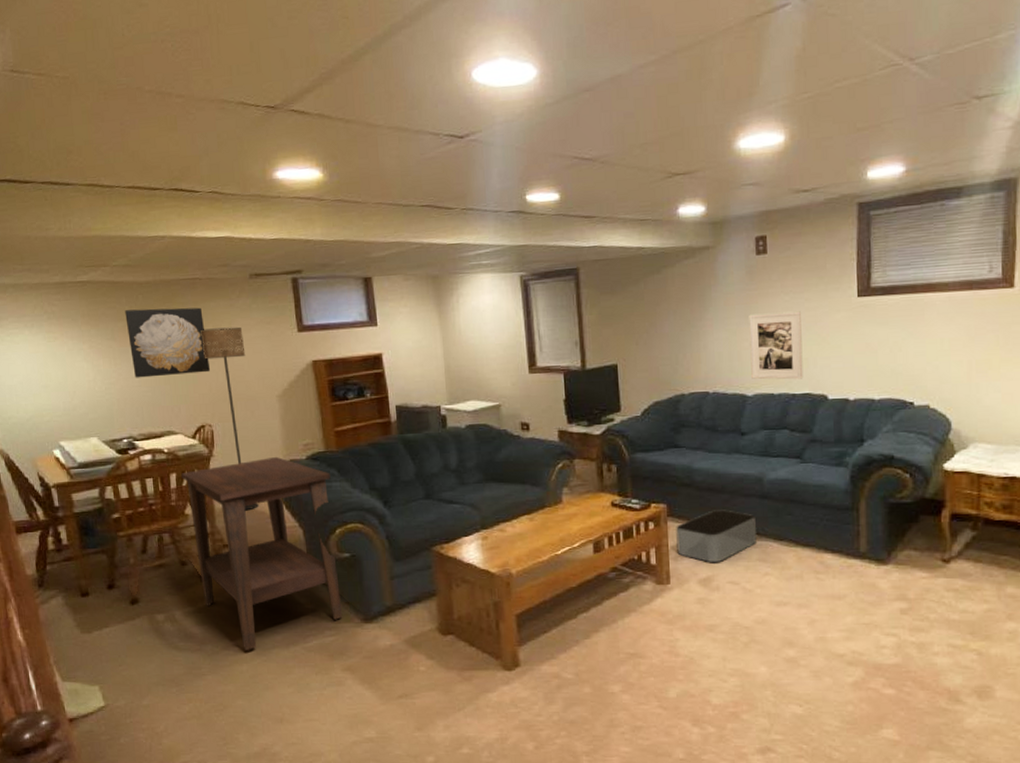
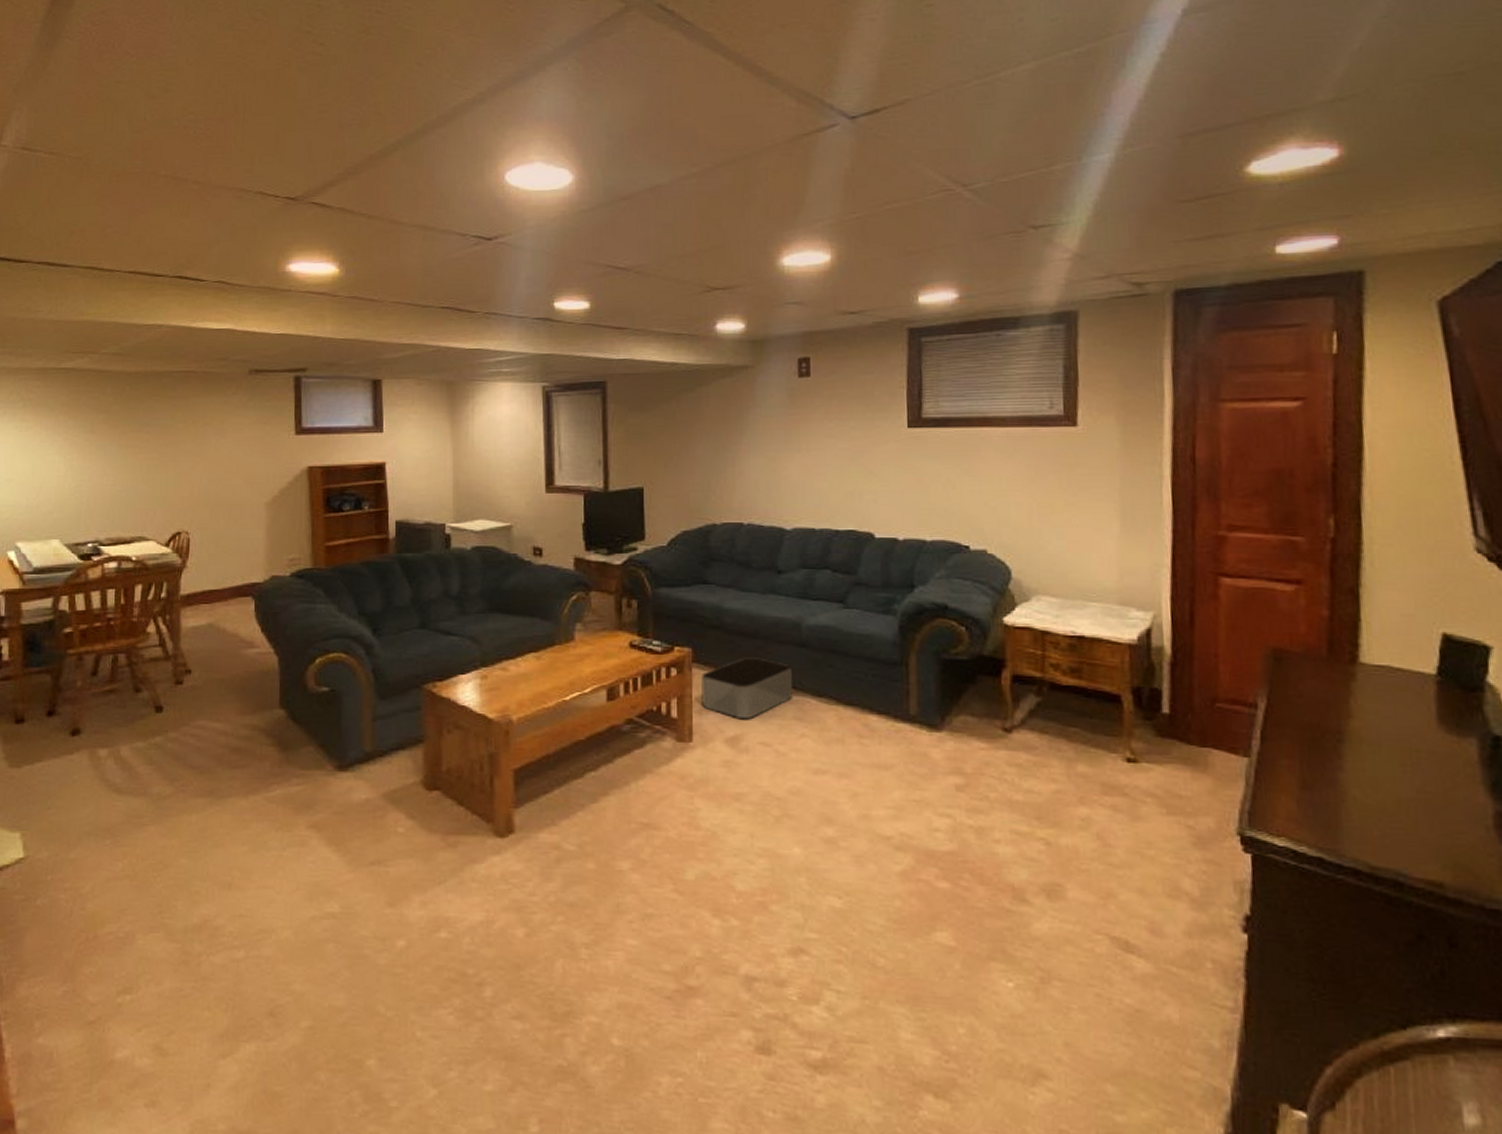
wall art: present [125,307,211,378] -> none [108,401,195,476]
side table: present [181,456,343,651] -> none [148,571,316,799]
floor lamp: present [200,327,260,511] -> none [188,425,236,632]
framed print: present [749,311,804,380] -> none [789,440,848,514]

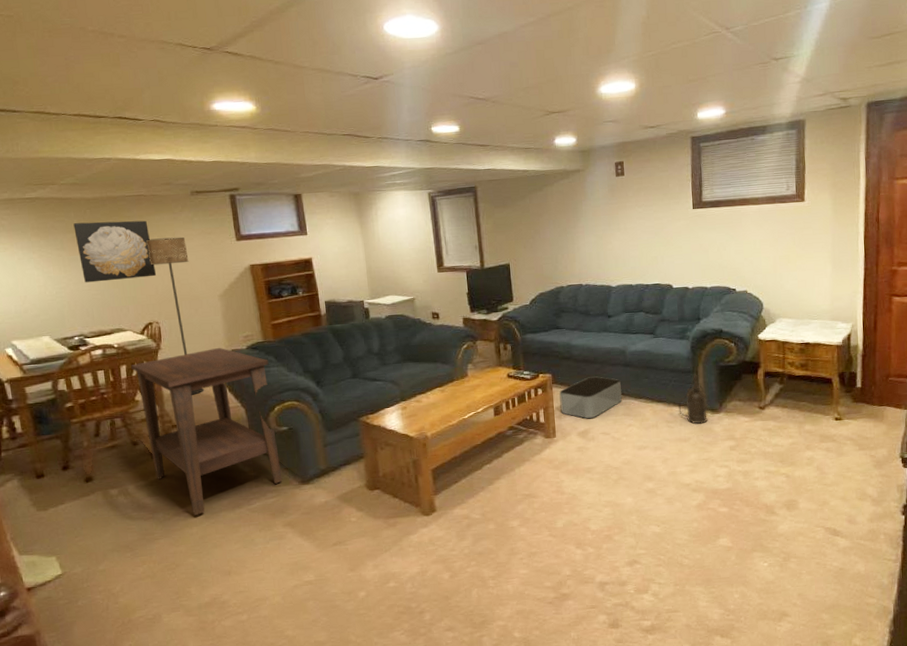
wall art: none [108,401,195,476] -> present [73,220,157,283]
side table: none [148,571,316,799] -> present [131,347,283,516]
floor lamp: none [188,425,236,632] -> present [146,237,205,395]
oil lamp: none [877,668,923,745] -> present [678,374,708,424]

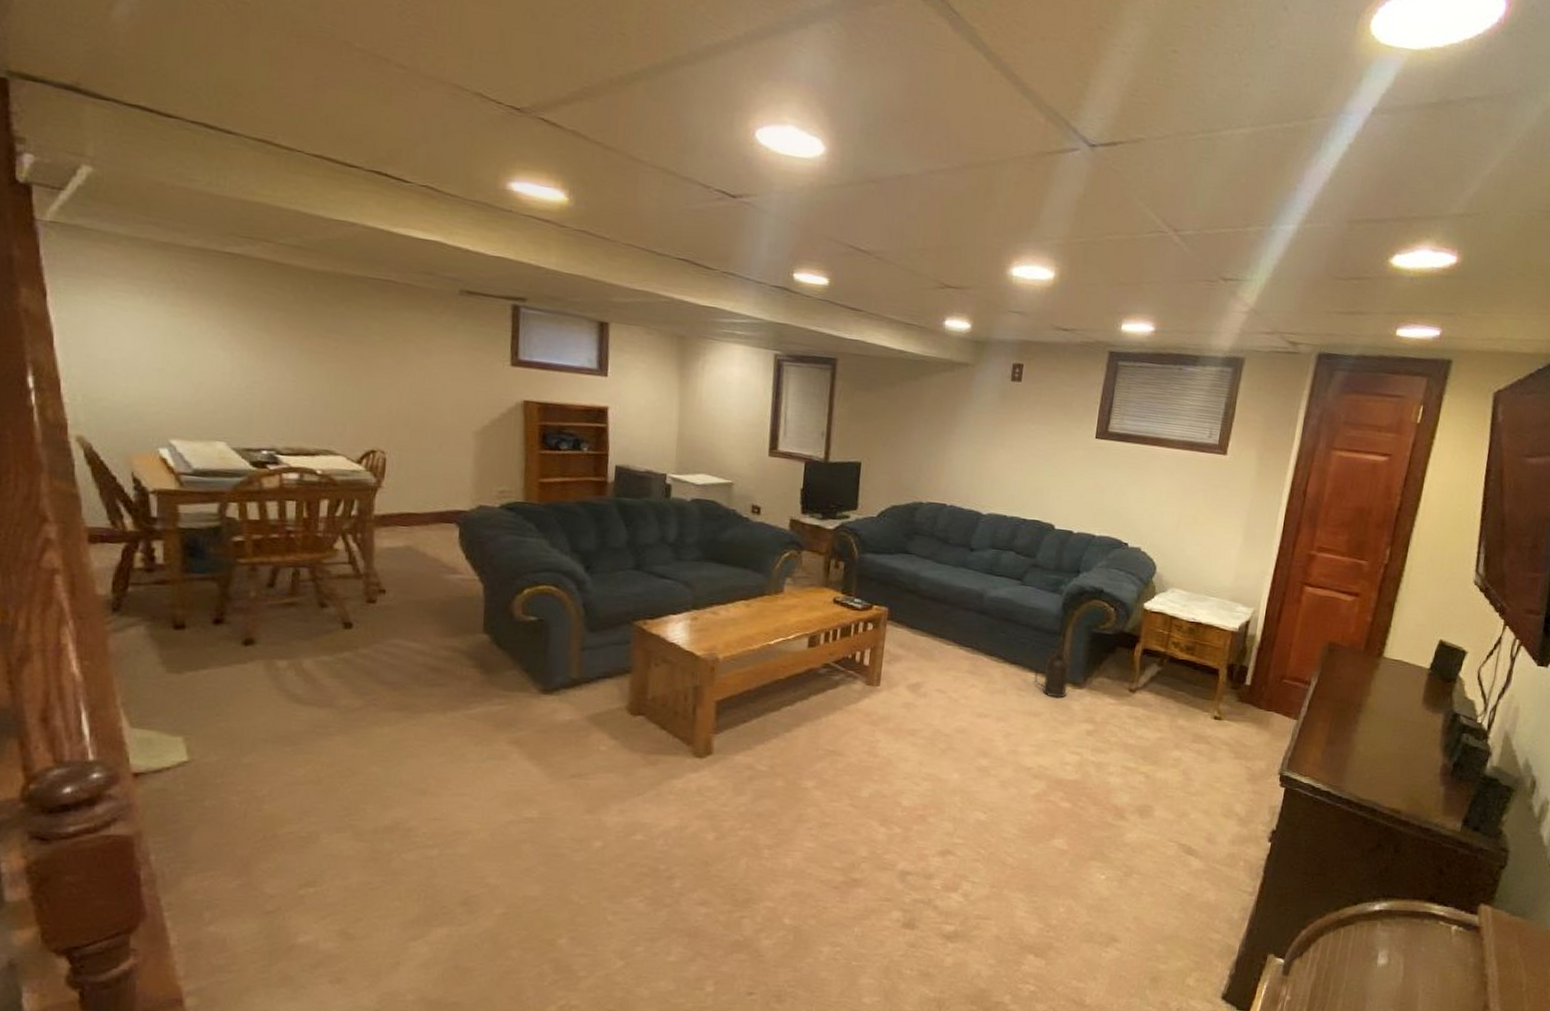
wall art: present [73,220,157,283] -> none [287,299,394,391]
side table: present [131,347,283,516] -> none [335,499,527,713]
floor lamp: present [146,237,205,395] -> none [386,340,442,555]
storage bin: present [559,376,622,419] -> none [891,619,971,671]

